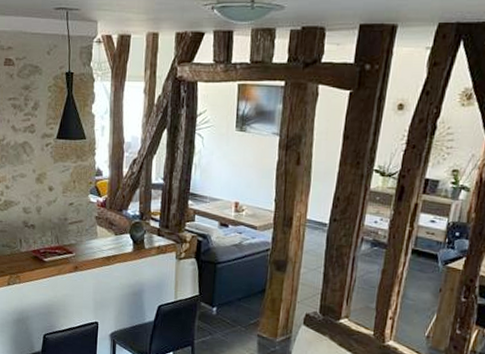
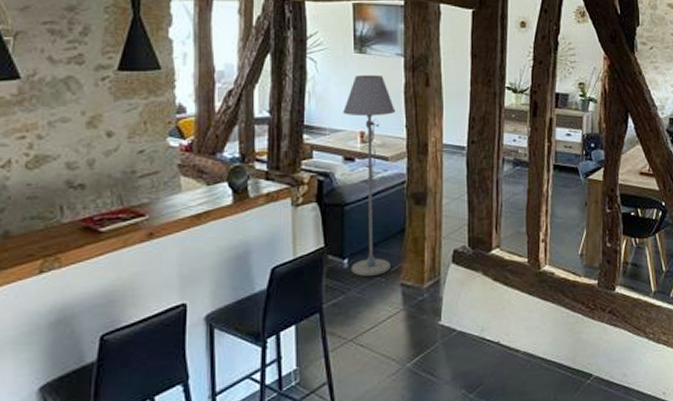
floor lamp: none [218,151,267,325] -> present [343,74,396,277]

